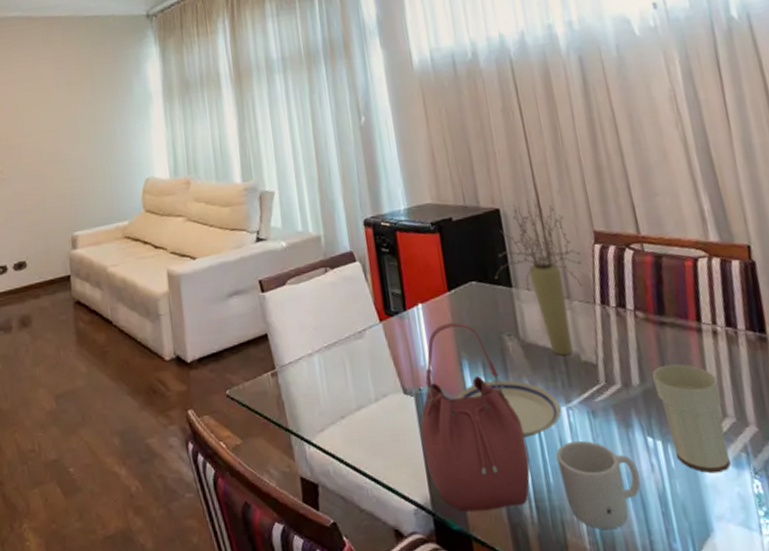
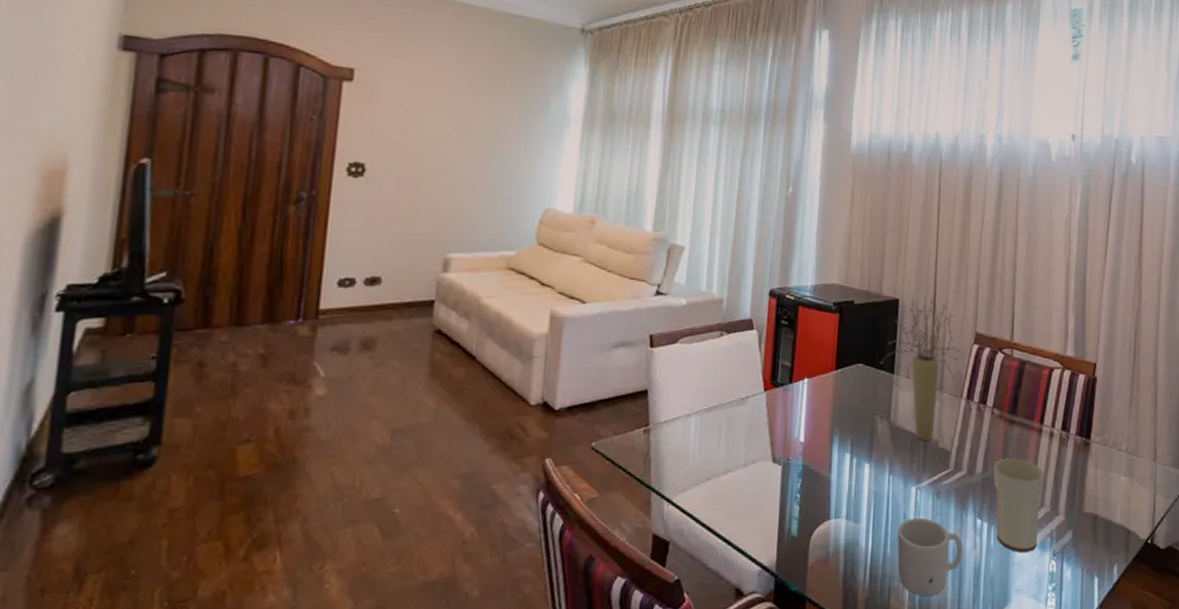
handbag: present [420,322,530,512] -> none [779,399,875,575]
plate: present [456,379,561,437] -> none [821,458,911,511]

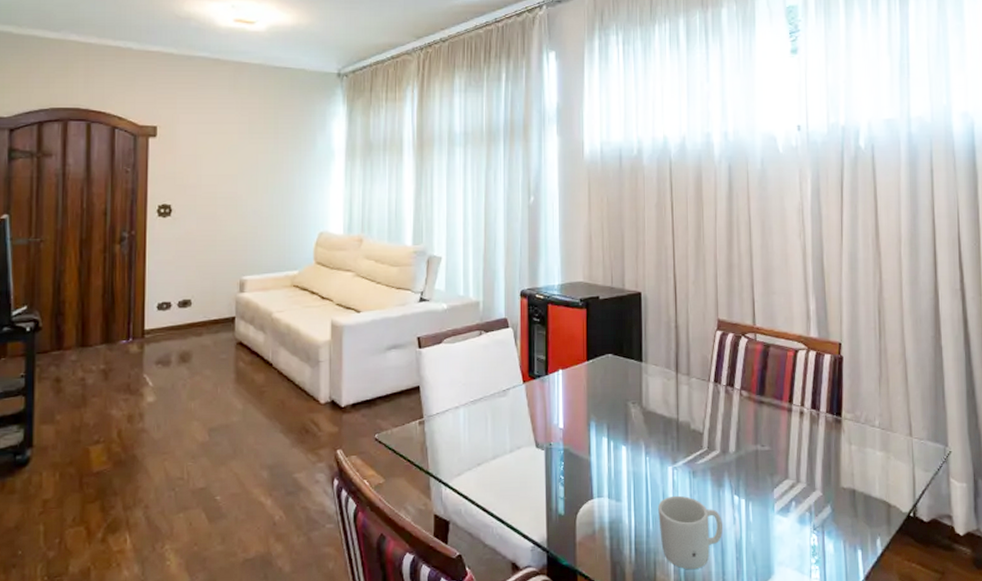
flower arrangement: present [881,295,959,441] -> none [629,287,703,423]
cup: present [993,458,1044,552] -> none [747,437,797,527]

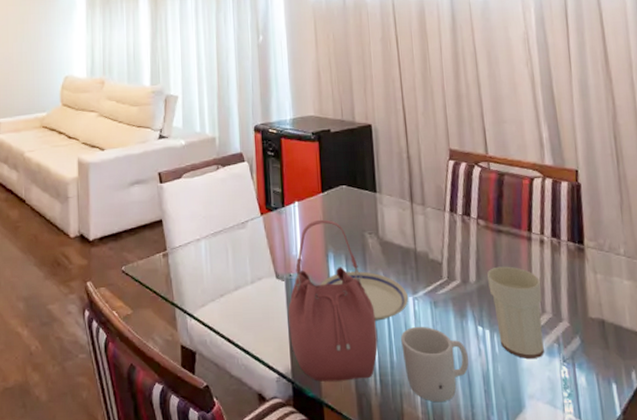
handbag: none [547,388,635,550] -> present [288,219,378,382]
plate: none [581,441,667,490] -> present [321,271,408,321]
cup: none [747,437,797,527] -> present [487,266,544,358]

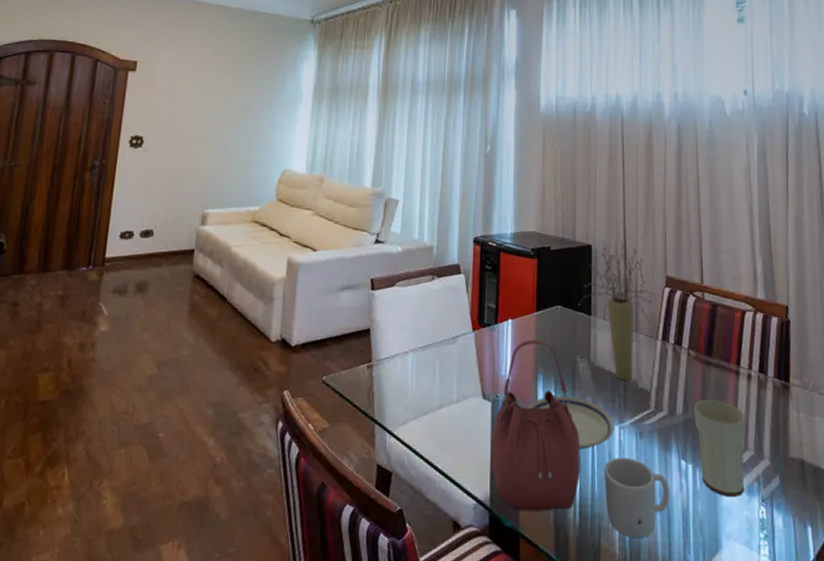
flower arrangement: none [363,118,437,253] -> present [579,241,652,381]

